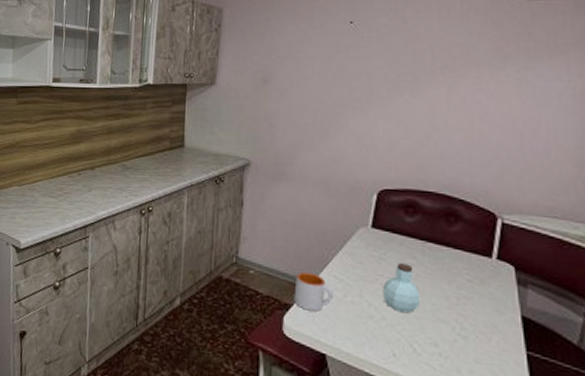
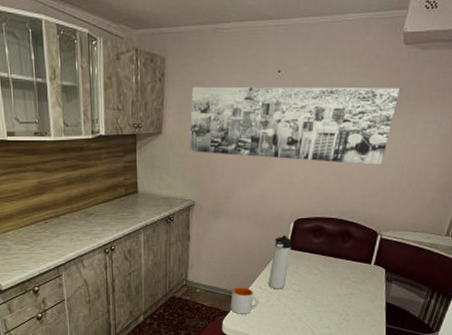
wall art: none [246,37,505,130] -> present [189,86,400,166]
thermos bottle: none [346,209,375,282] -> present [269,236,292,289]
jar: present [383,263,421,314] -> none [294,274,321,309]

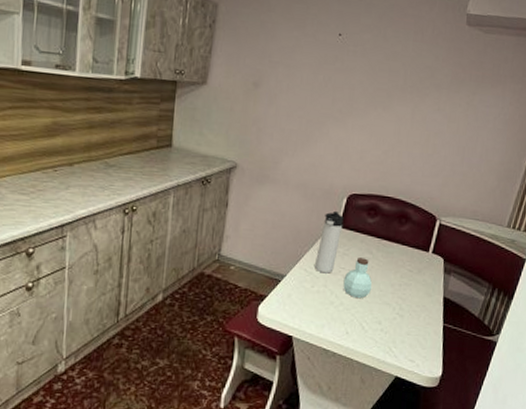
wall art: present [189,86,400,166] -> none [236,38,462,145]
mug: present [230,286,259,314] -> none [268,266,303,301]
jar: none [294,274,321,309] -> present [343,258,372,299]

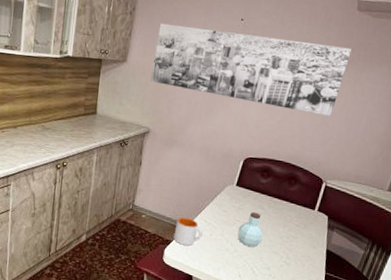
wall art: none [236,38,462,145] -> present [150,23,352,117]
mug: none [268,266,303,301] -> present [173,217,203,246]
thermos bottle: present [315,211,344,274] -> none [213,172,240,225]

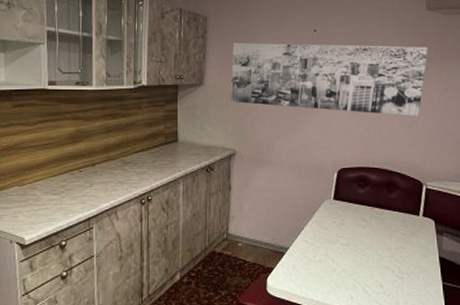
mug: present [173,217,203,246] -> none [275,240,305,271]
jar: present [237,212,263,248] -> none [343,226,370,265]

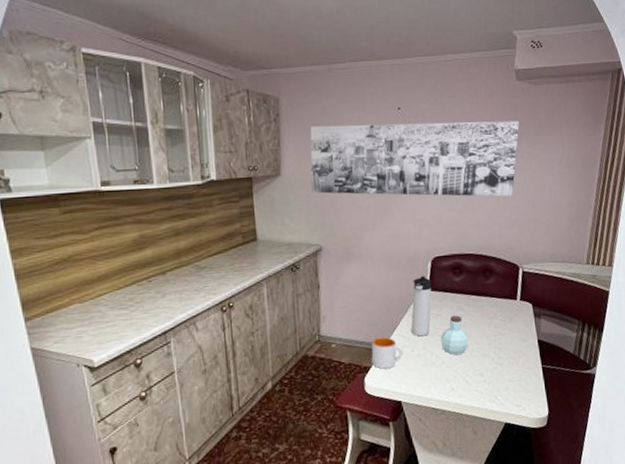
mug: none [275,240,305,271] -> present [371,336,403,369]
thermos bottle: none [315,186,336,243] -> present [411,276,432,337]
jar: none [343,226,370,265] -> present [441,315,469,355]

